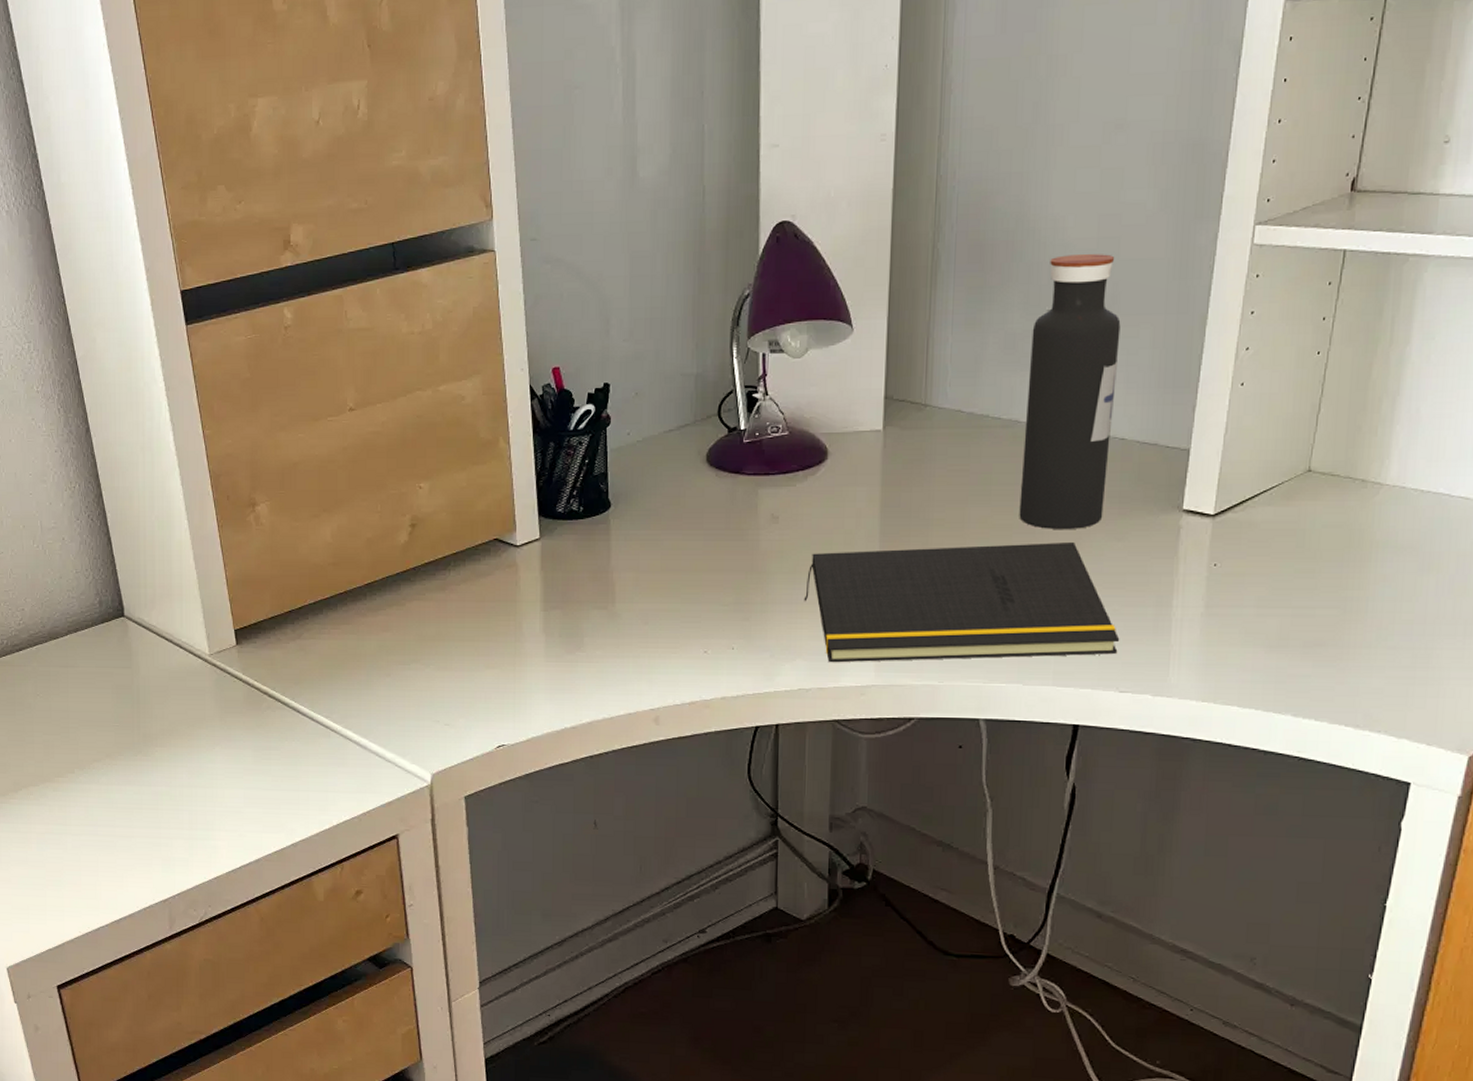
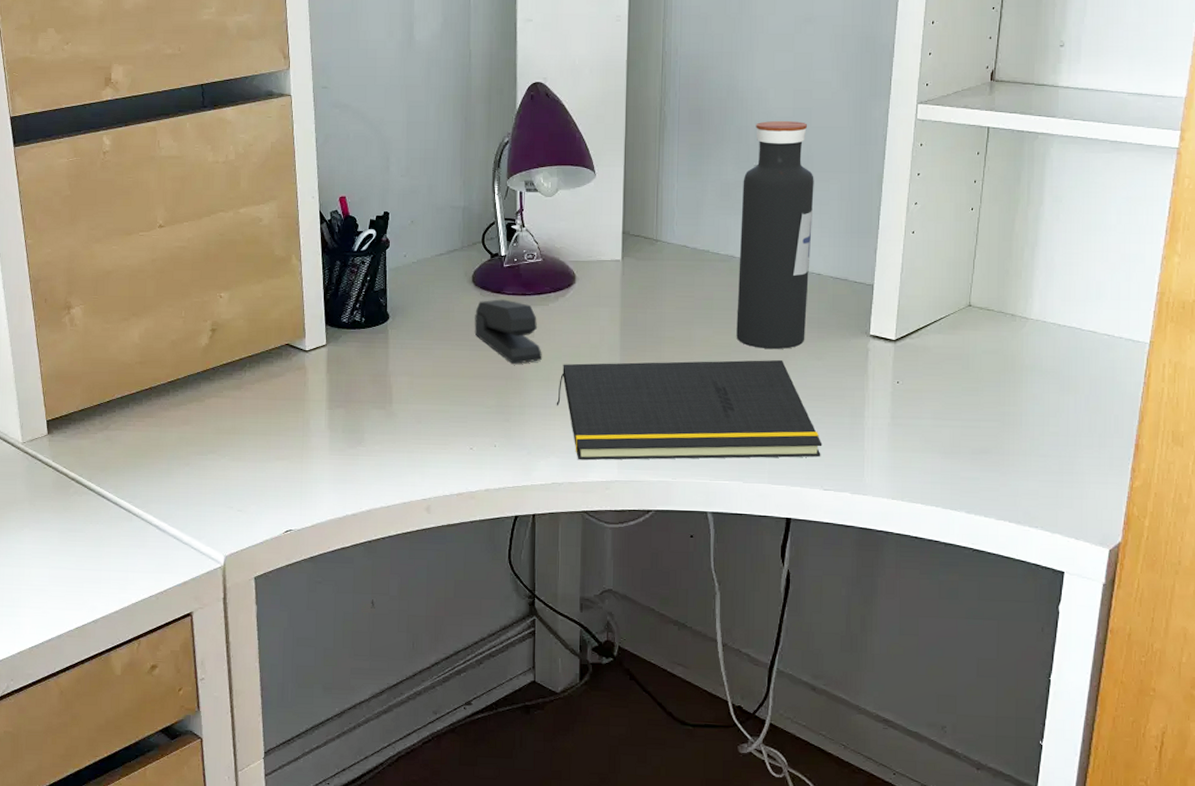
stapler: none [709,480,788,554] -> present [474,299,542,364]

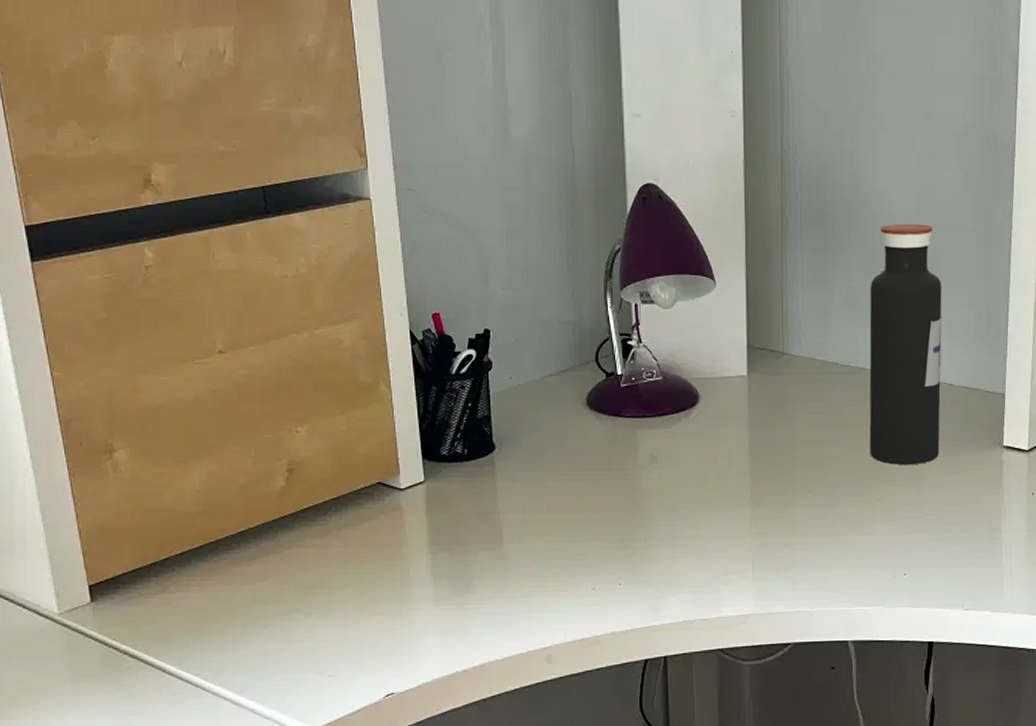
stapler: present [474,299,542,364] -> none [591,422,667,493]
notepad: present [556,360,822,461] -> none [684,476,961,594]

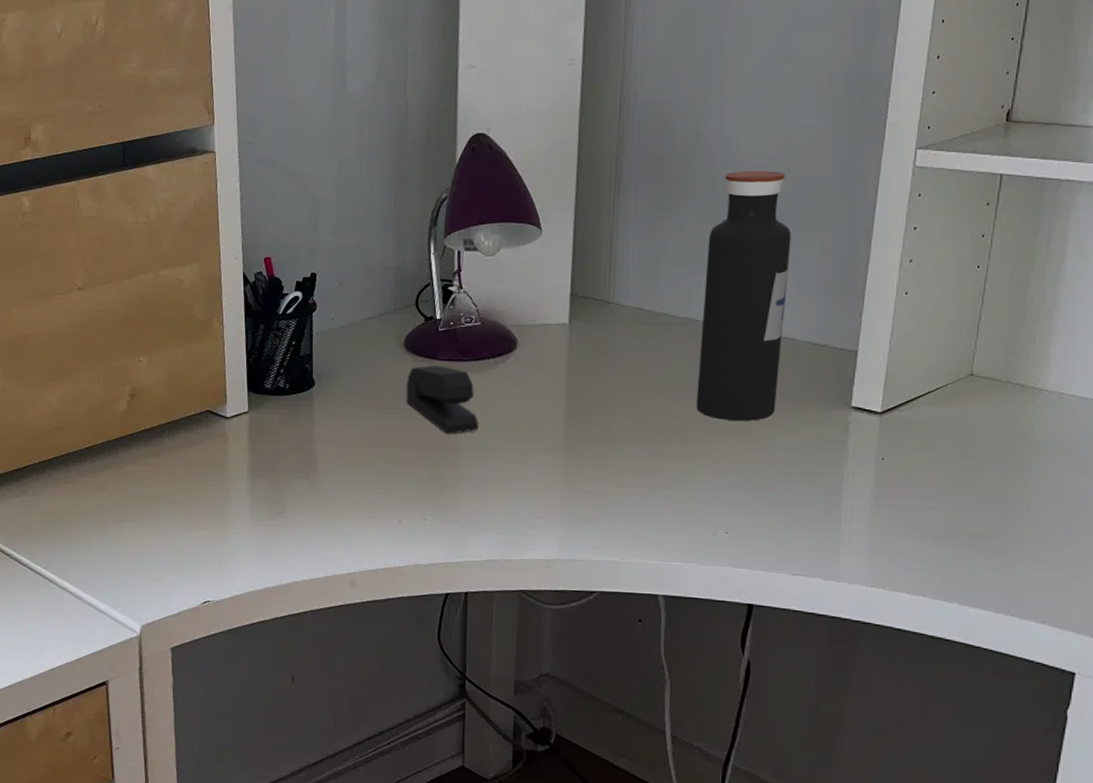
stapler: none [591,422,667,493] -> present [406,365,479,434]

